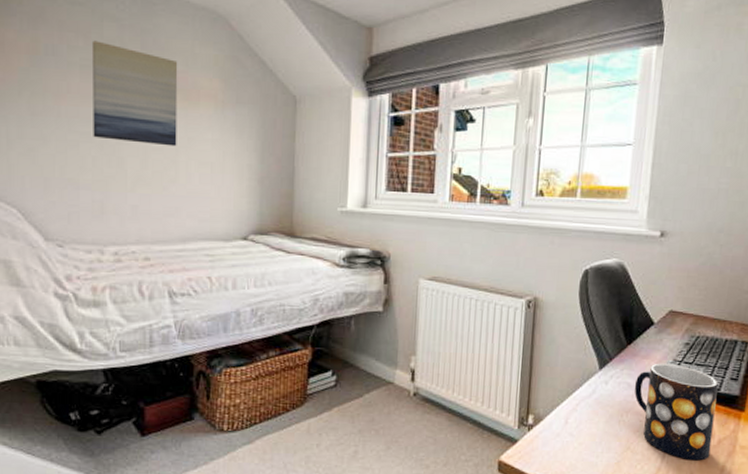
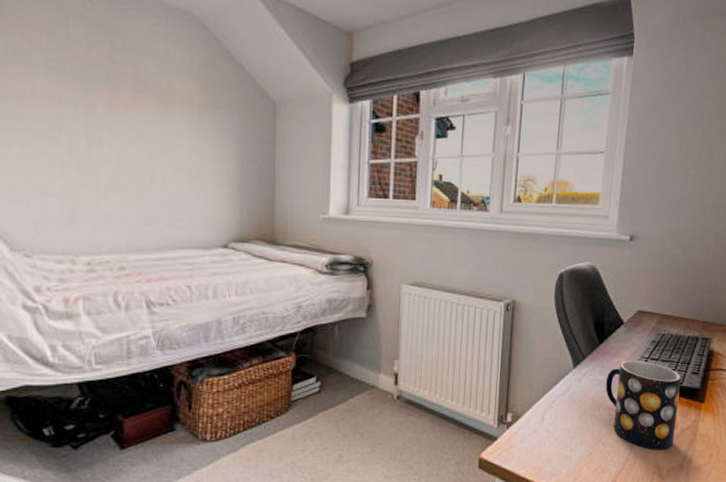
wall art: present [91,40,178,147] -> none [56,40,152,152]

